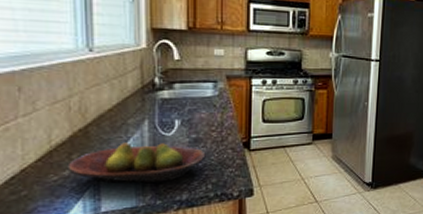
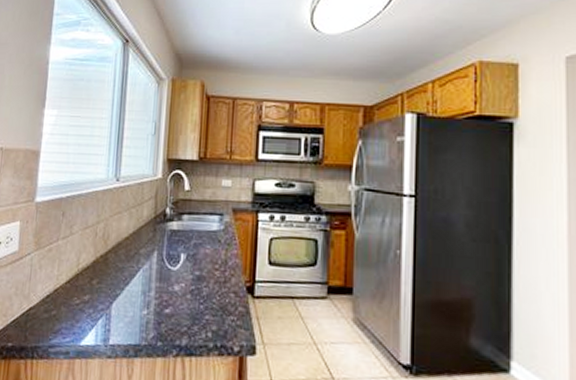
fruit bowl: present [67,142,206,184] -> none [88,273,208,321]

